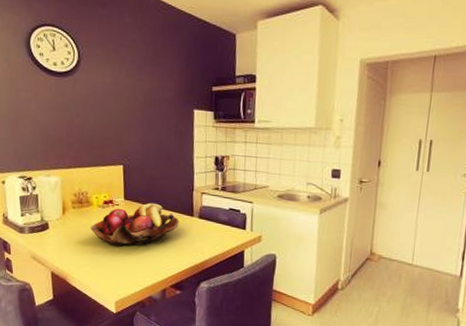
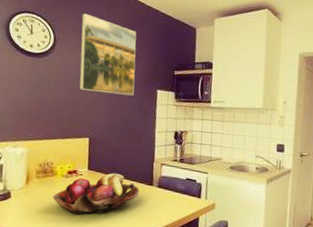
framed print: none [106,23,169,117] -> present [79,13,137,96]

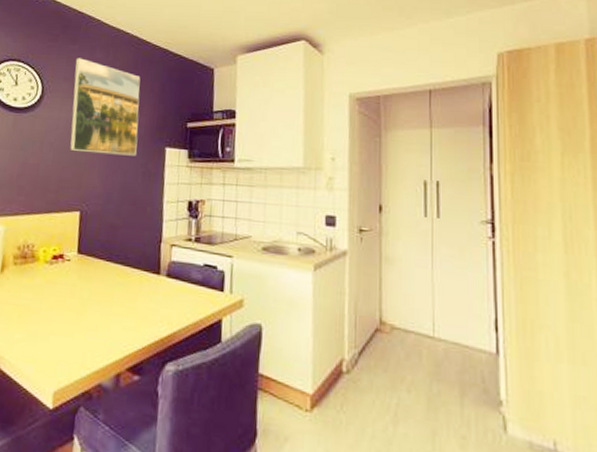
fruit basket: present [53,173,139,215] -> none [33,257,143,314]

